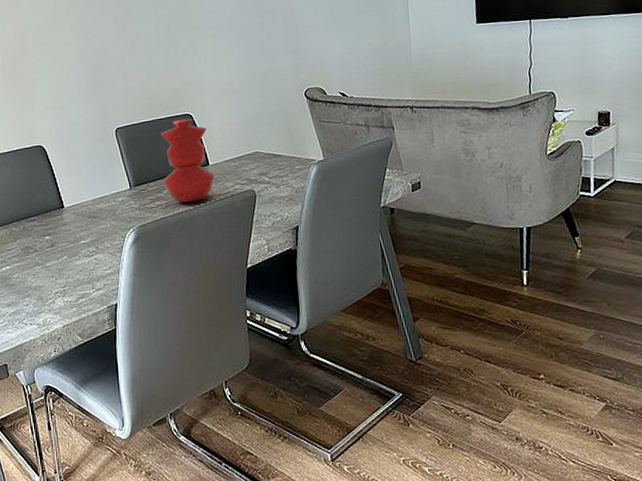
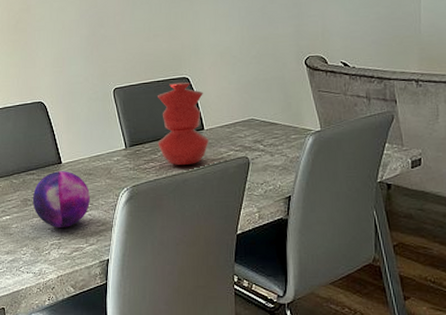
decorative orb: none [34,215,95,275] -> present [32,171,90,228]

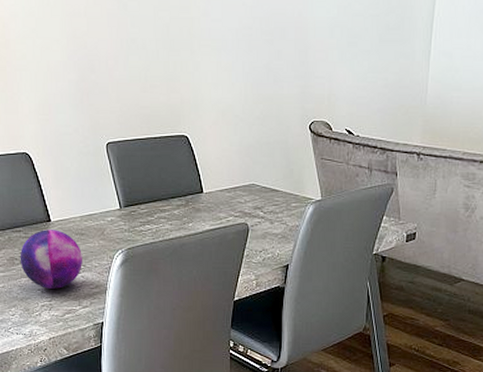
vase: present [157,81,209,165] -> none [153,140,208,228]

